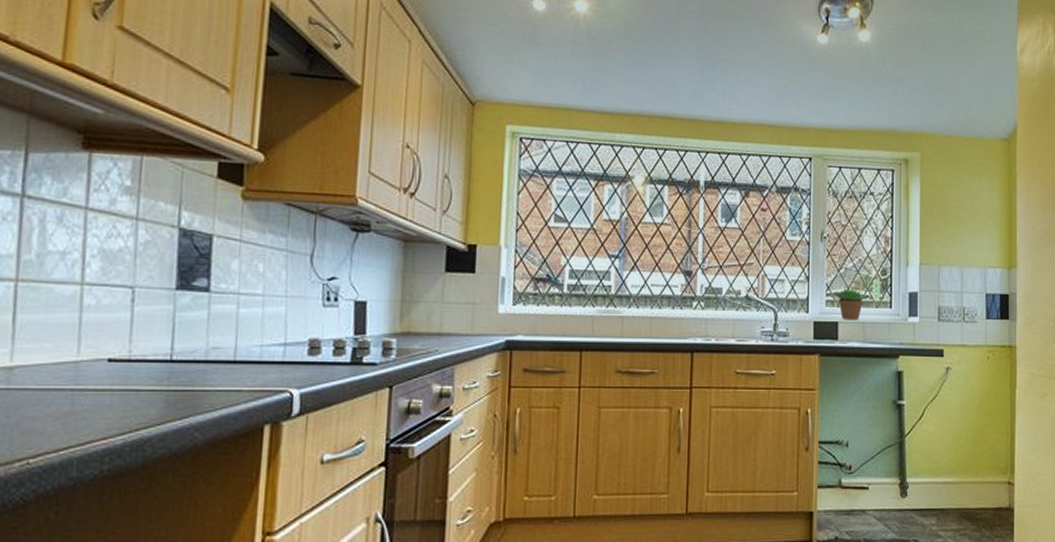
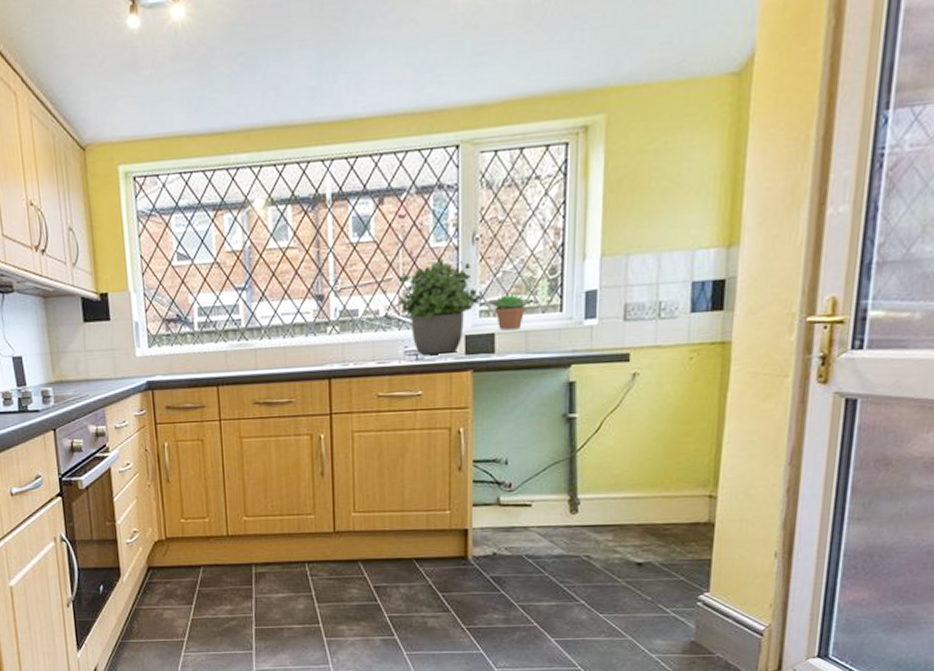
potted plant: none [756,251,828,338] -> present [396,259,482,356]

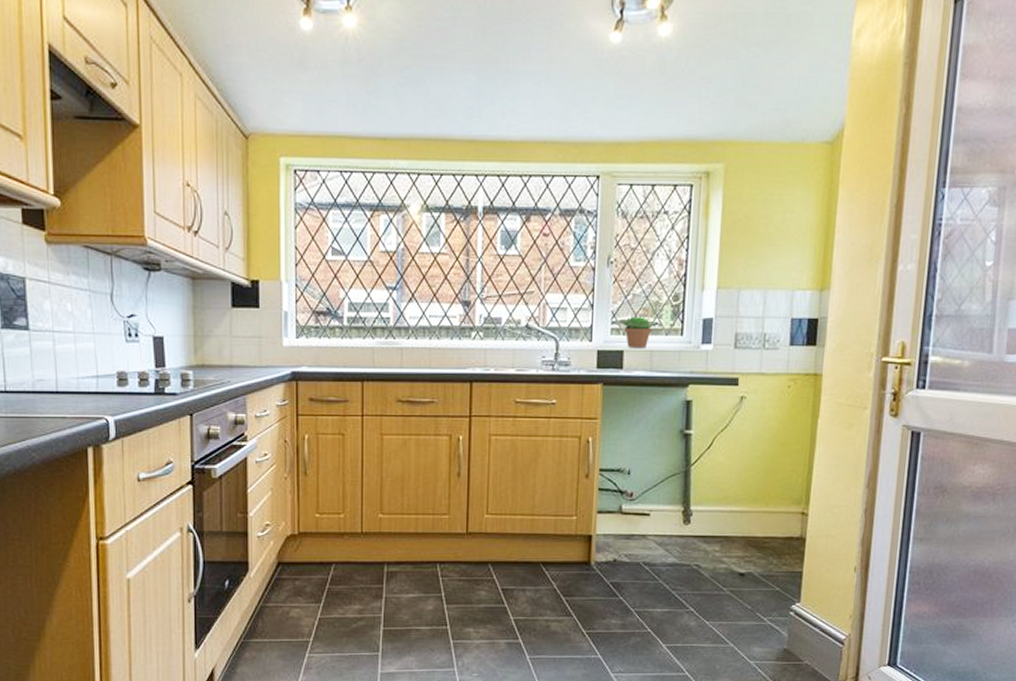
potted plant: present [396,259,482,356] -> none [537,278,614,367]

